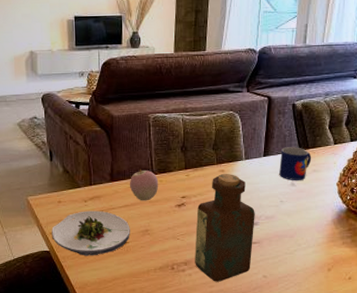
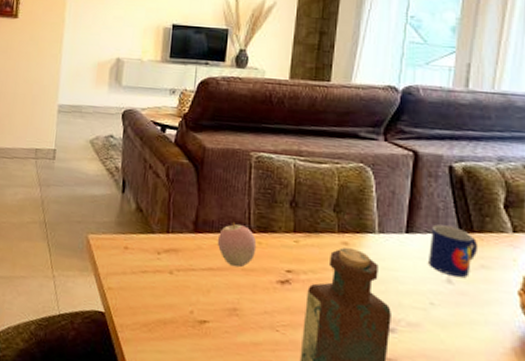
salad plate: present [51,210,130,256] -> none [110,265,213,332]

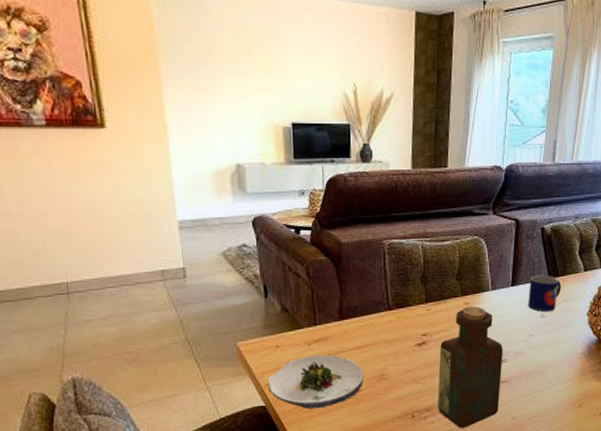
salad plate: none [110,265,213,332] -> present [268,354,364,409]
apple: present [217,221,257,268] -> none [361,303,396,341]

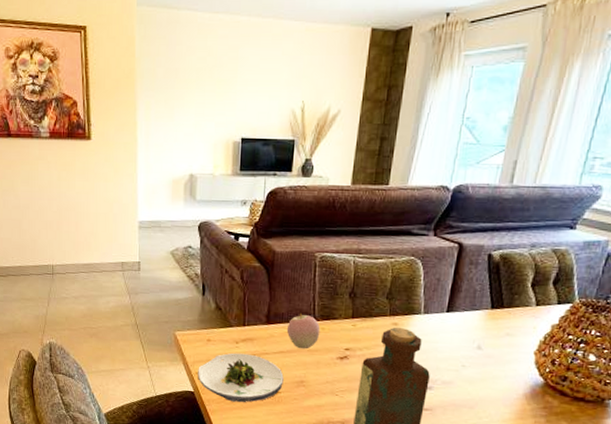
apple: none [361,303,396,341] -> present [286,312,321,349]
mug: present [528,275,562,312] -> none [463,304,506,344]

